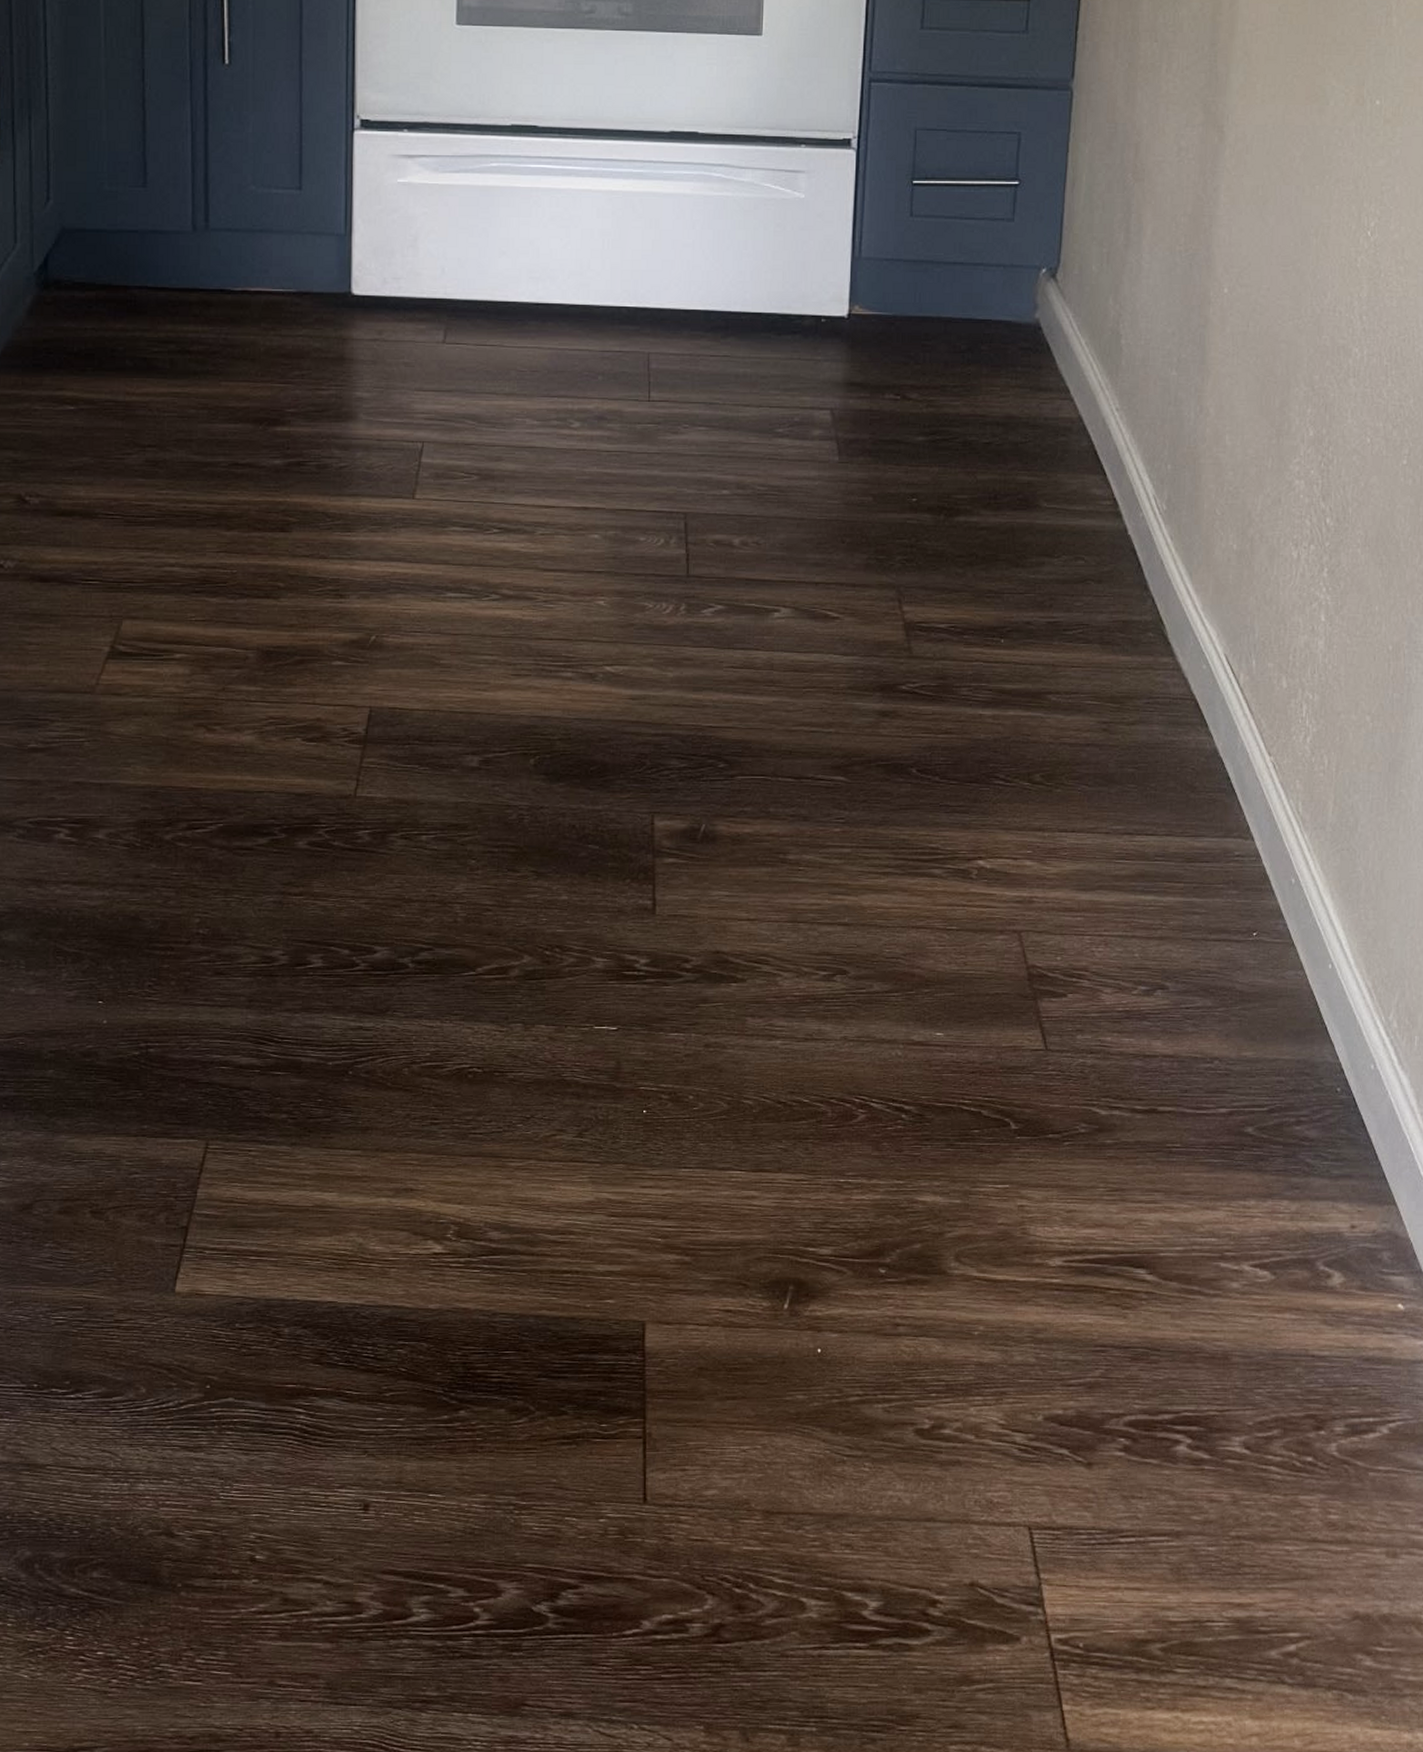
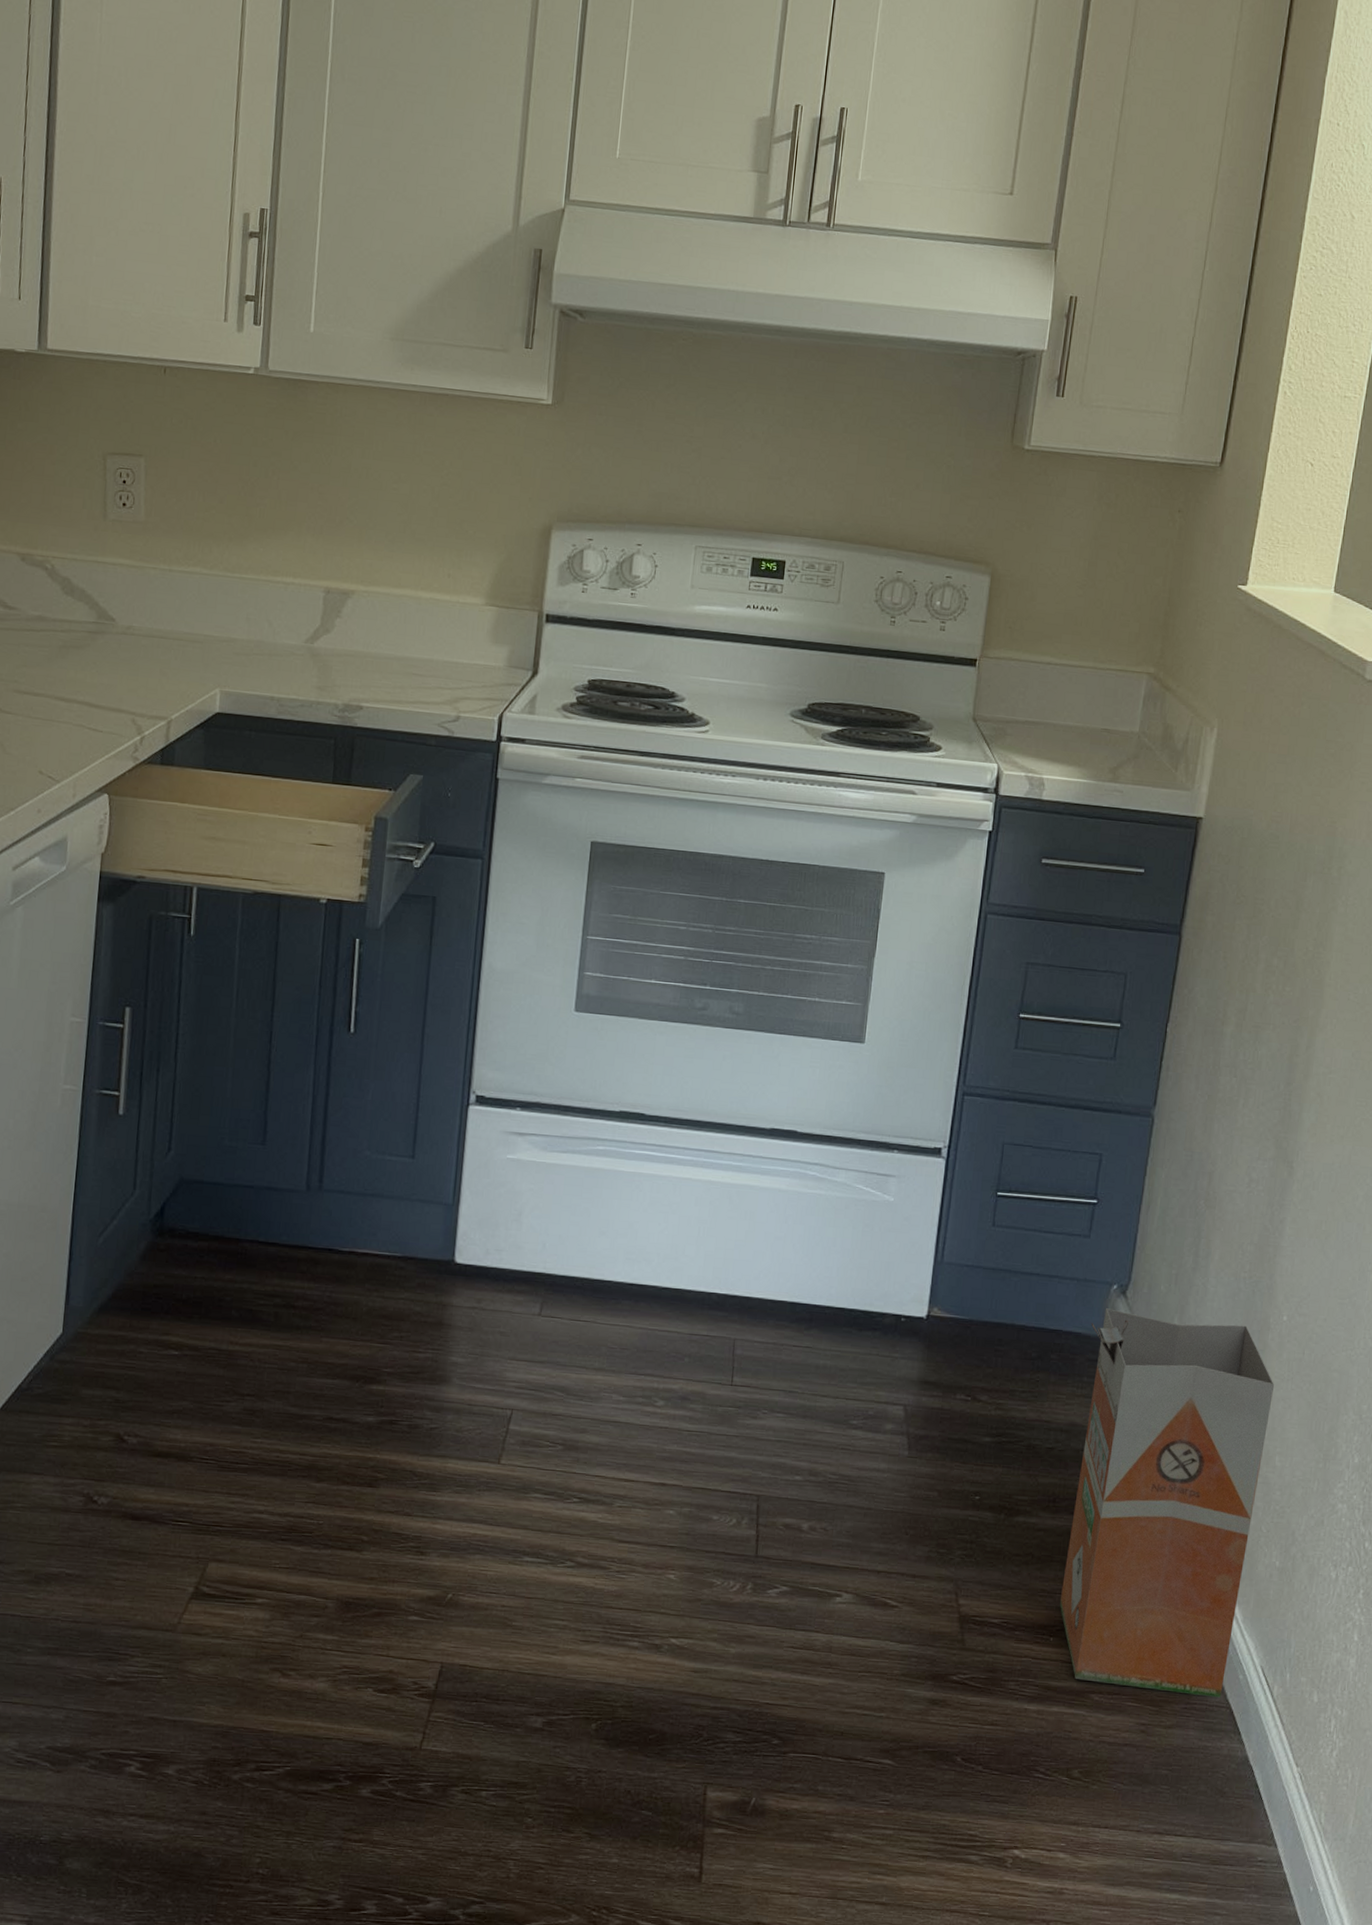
waste bin: none [1008,293,1220,690] -> present [1059,1308,1275,1698]

